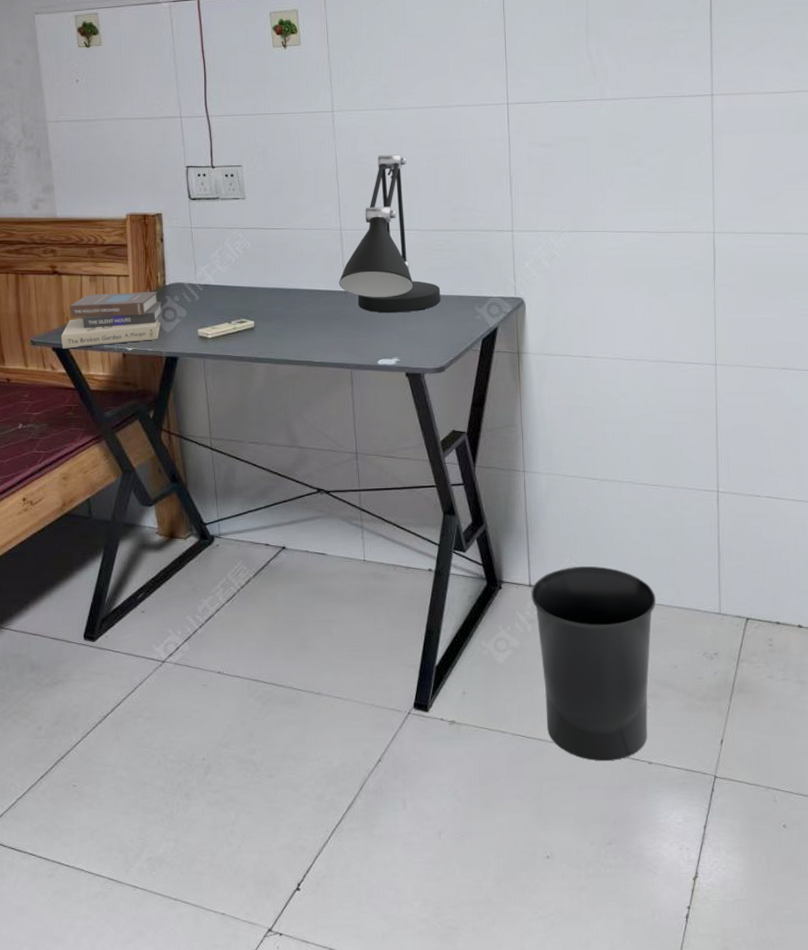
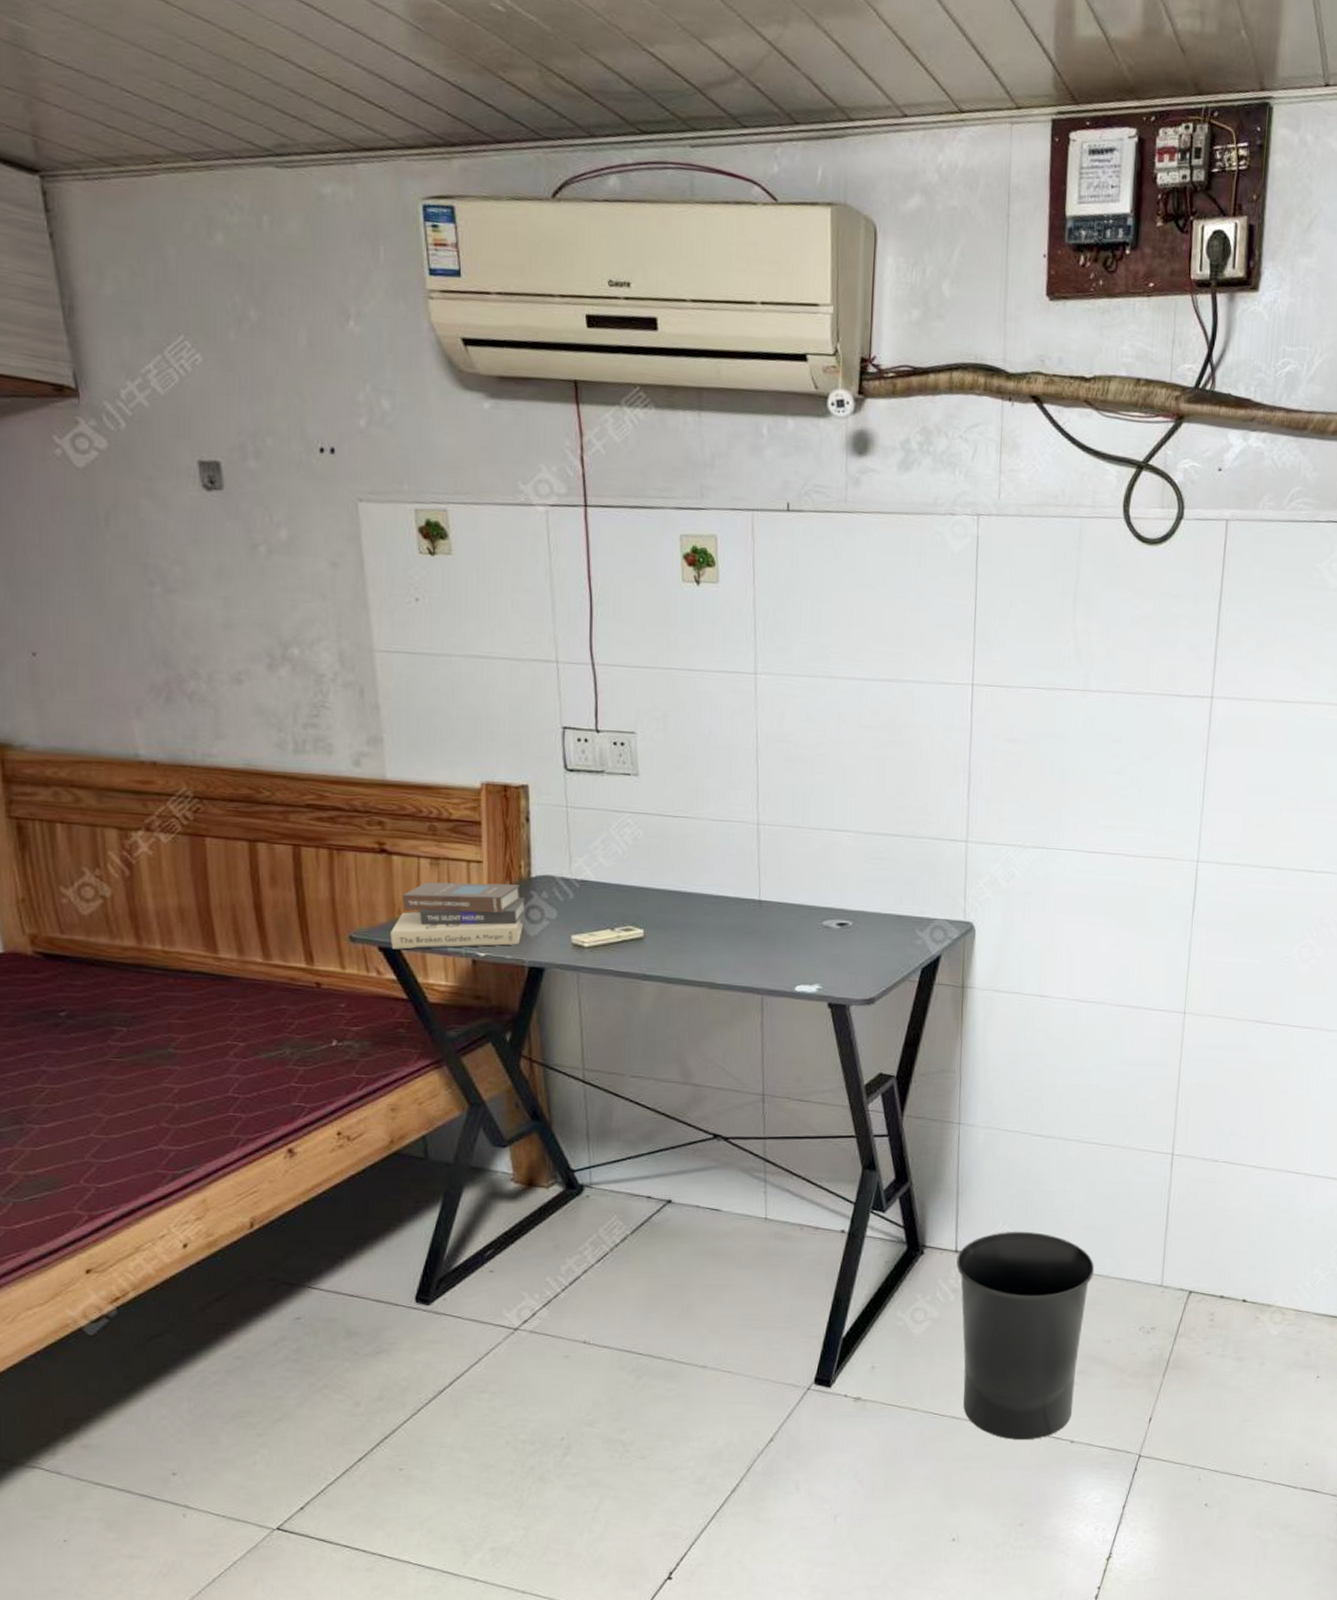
desk lamp: present [339,154,441,313] -> none [752,734,876,931]

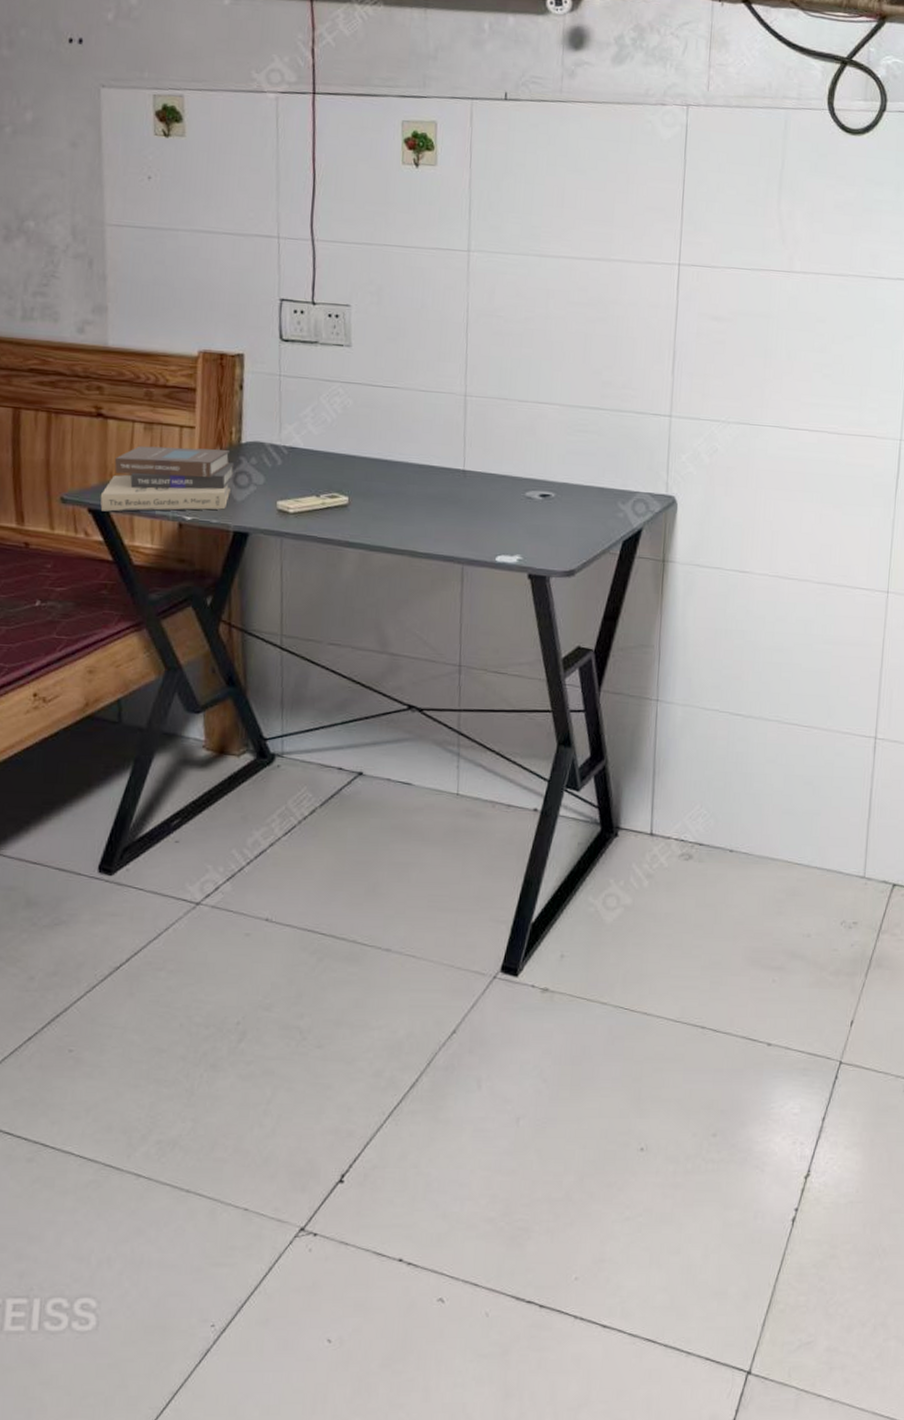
waste bin: present [956,1231,1095,1440] -> none [651,814,795,1040]

